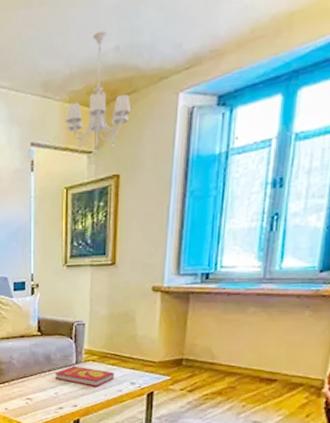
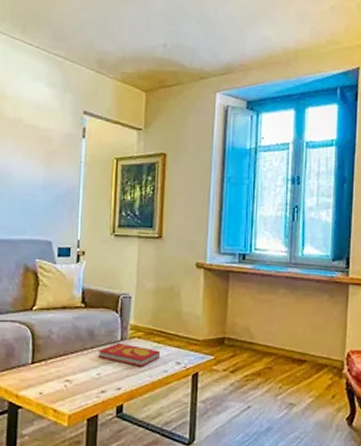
chandelier: present [65,30,132,154] -> none [117,28,177,132]

